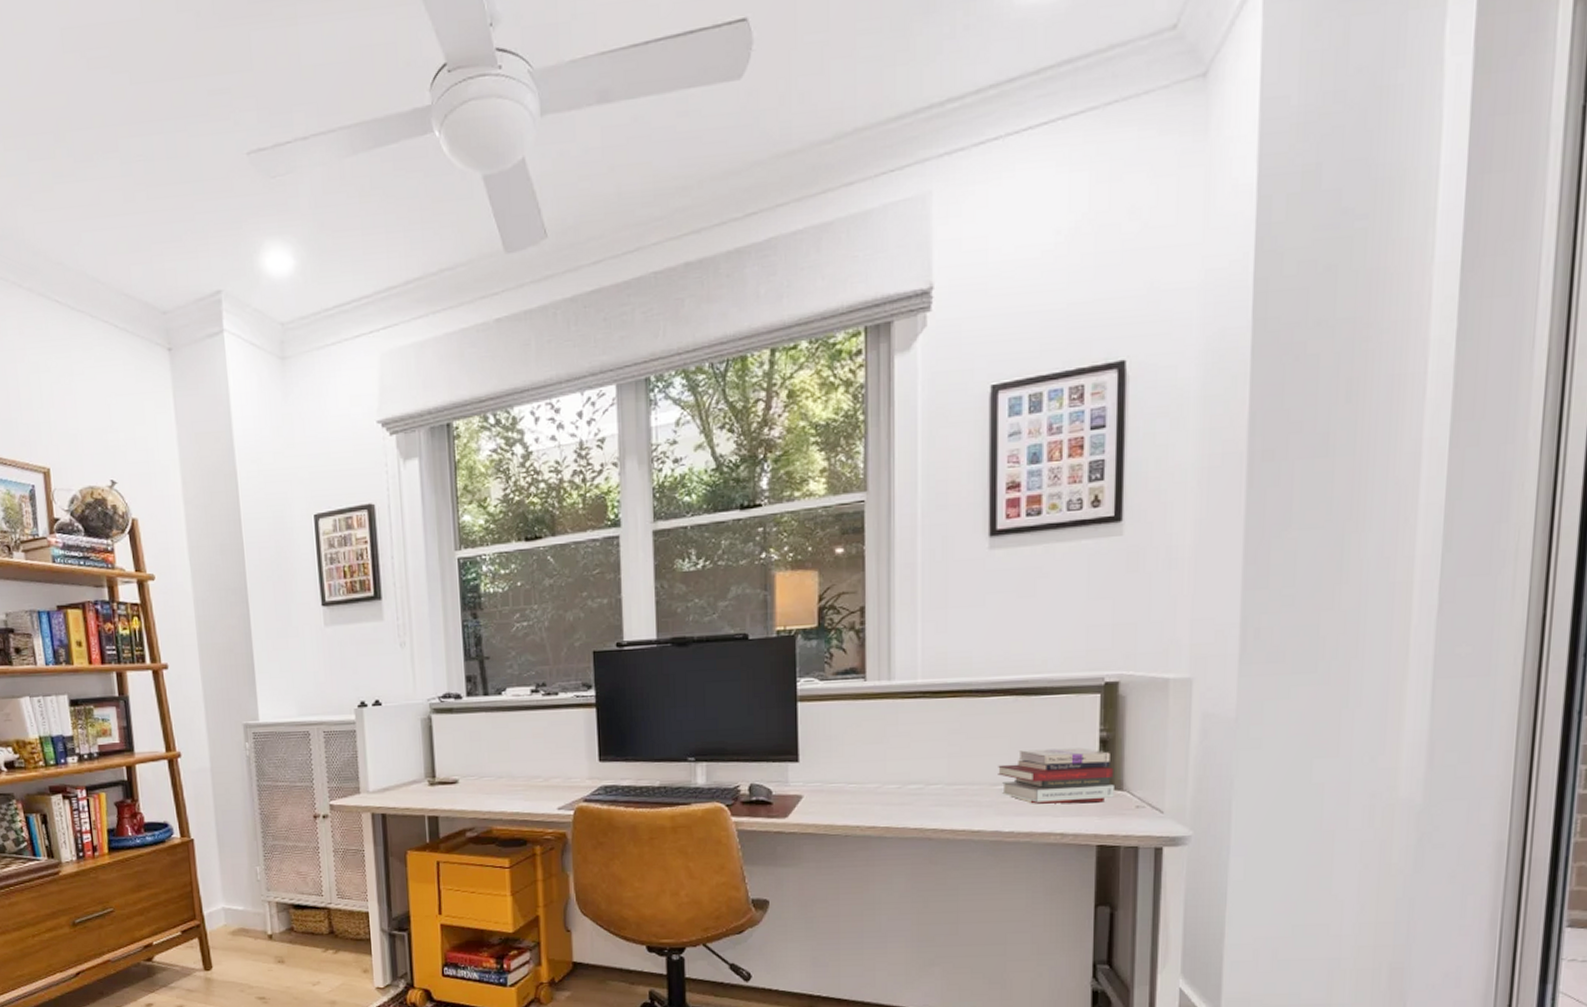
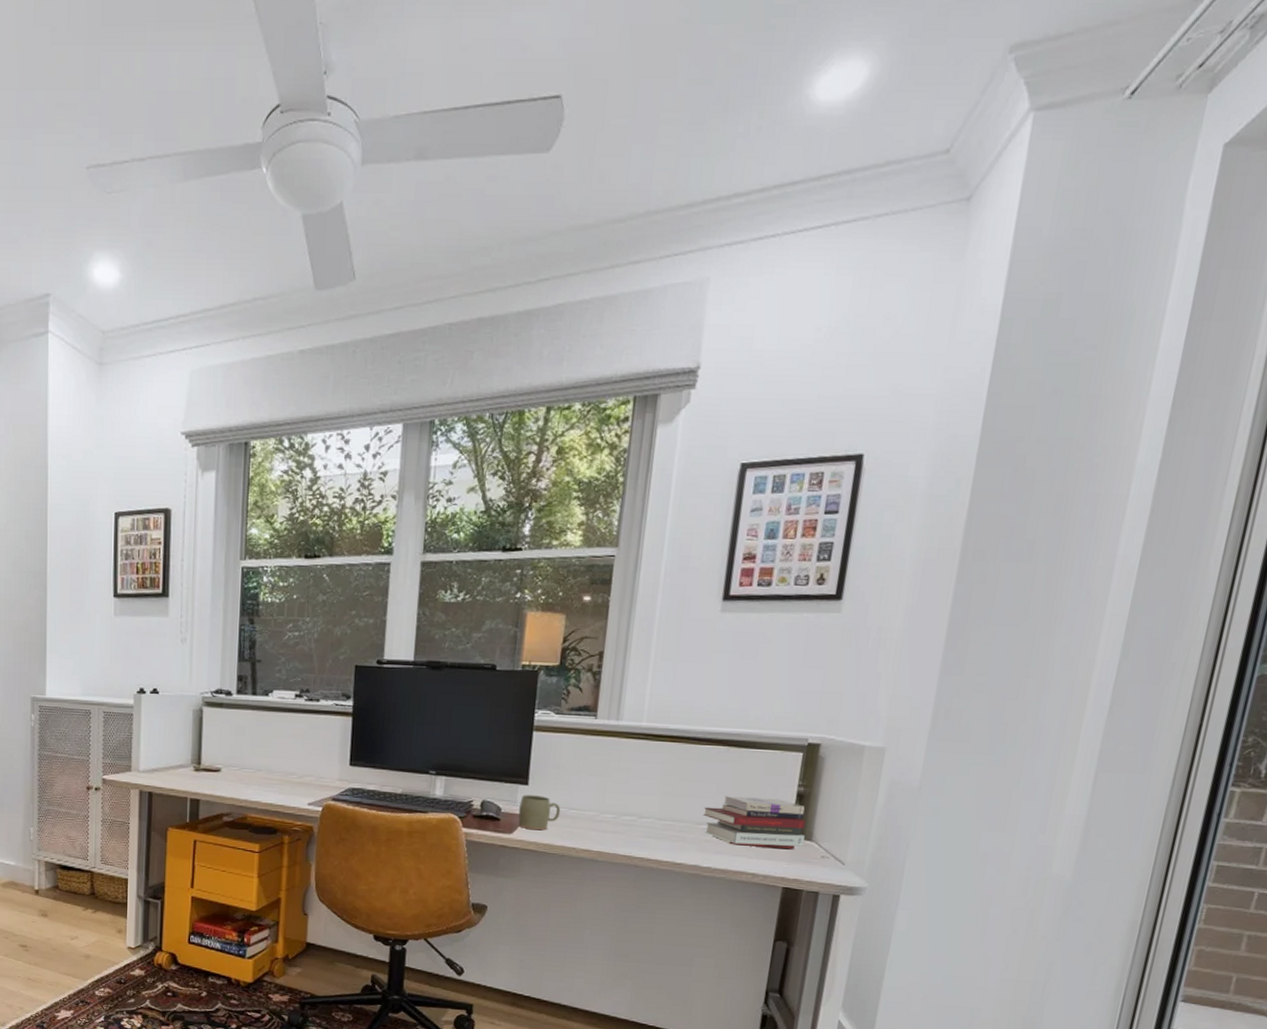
mug: none [792,772,838,811] -> present [518,795,561,831]

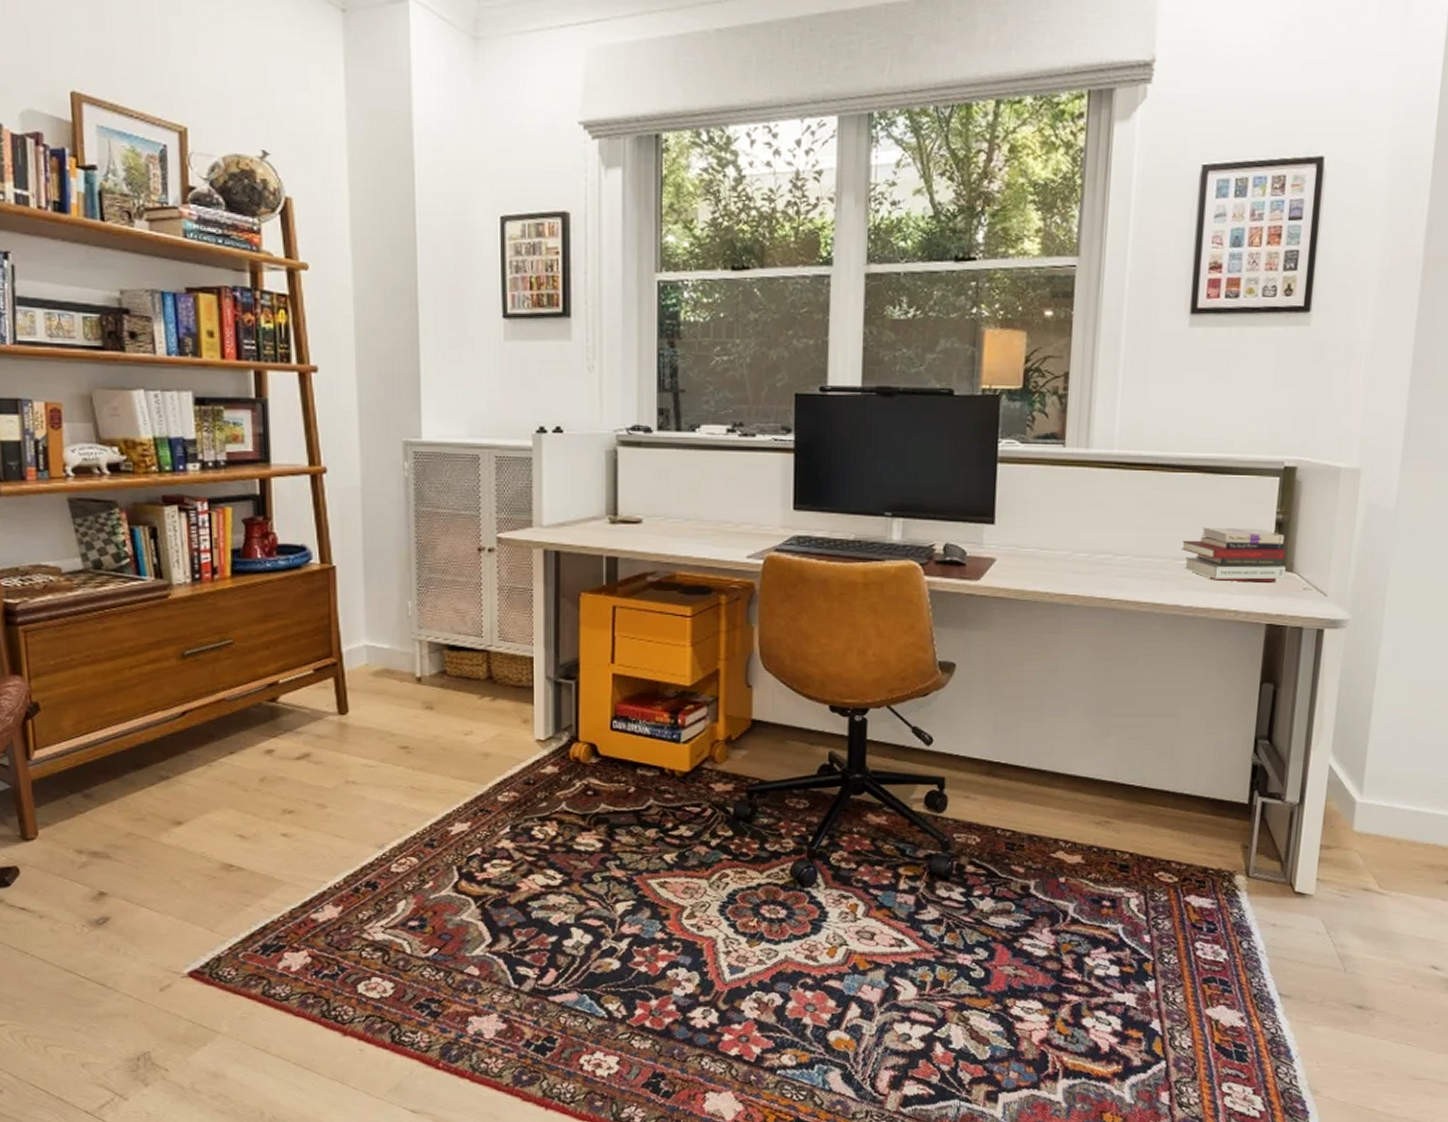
mug: present [518,795,561,831] -> none [985,535,1031,575]

